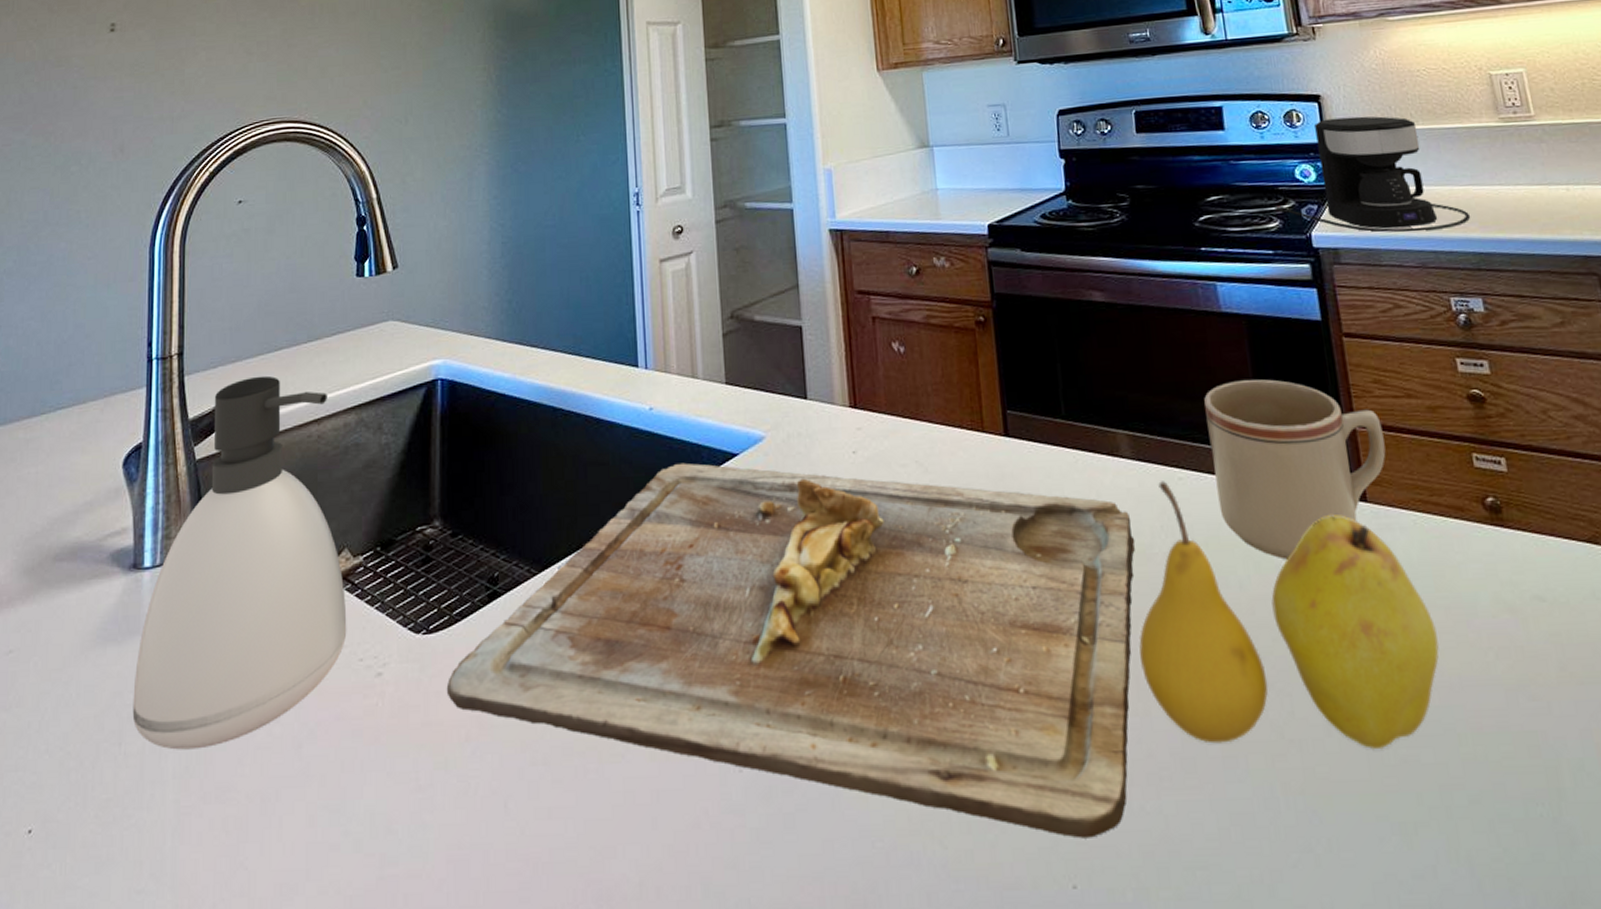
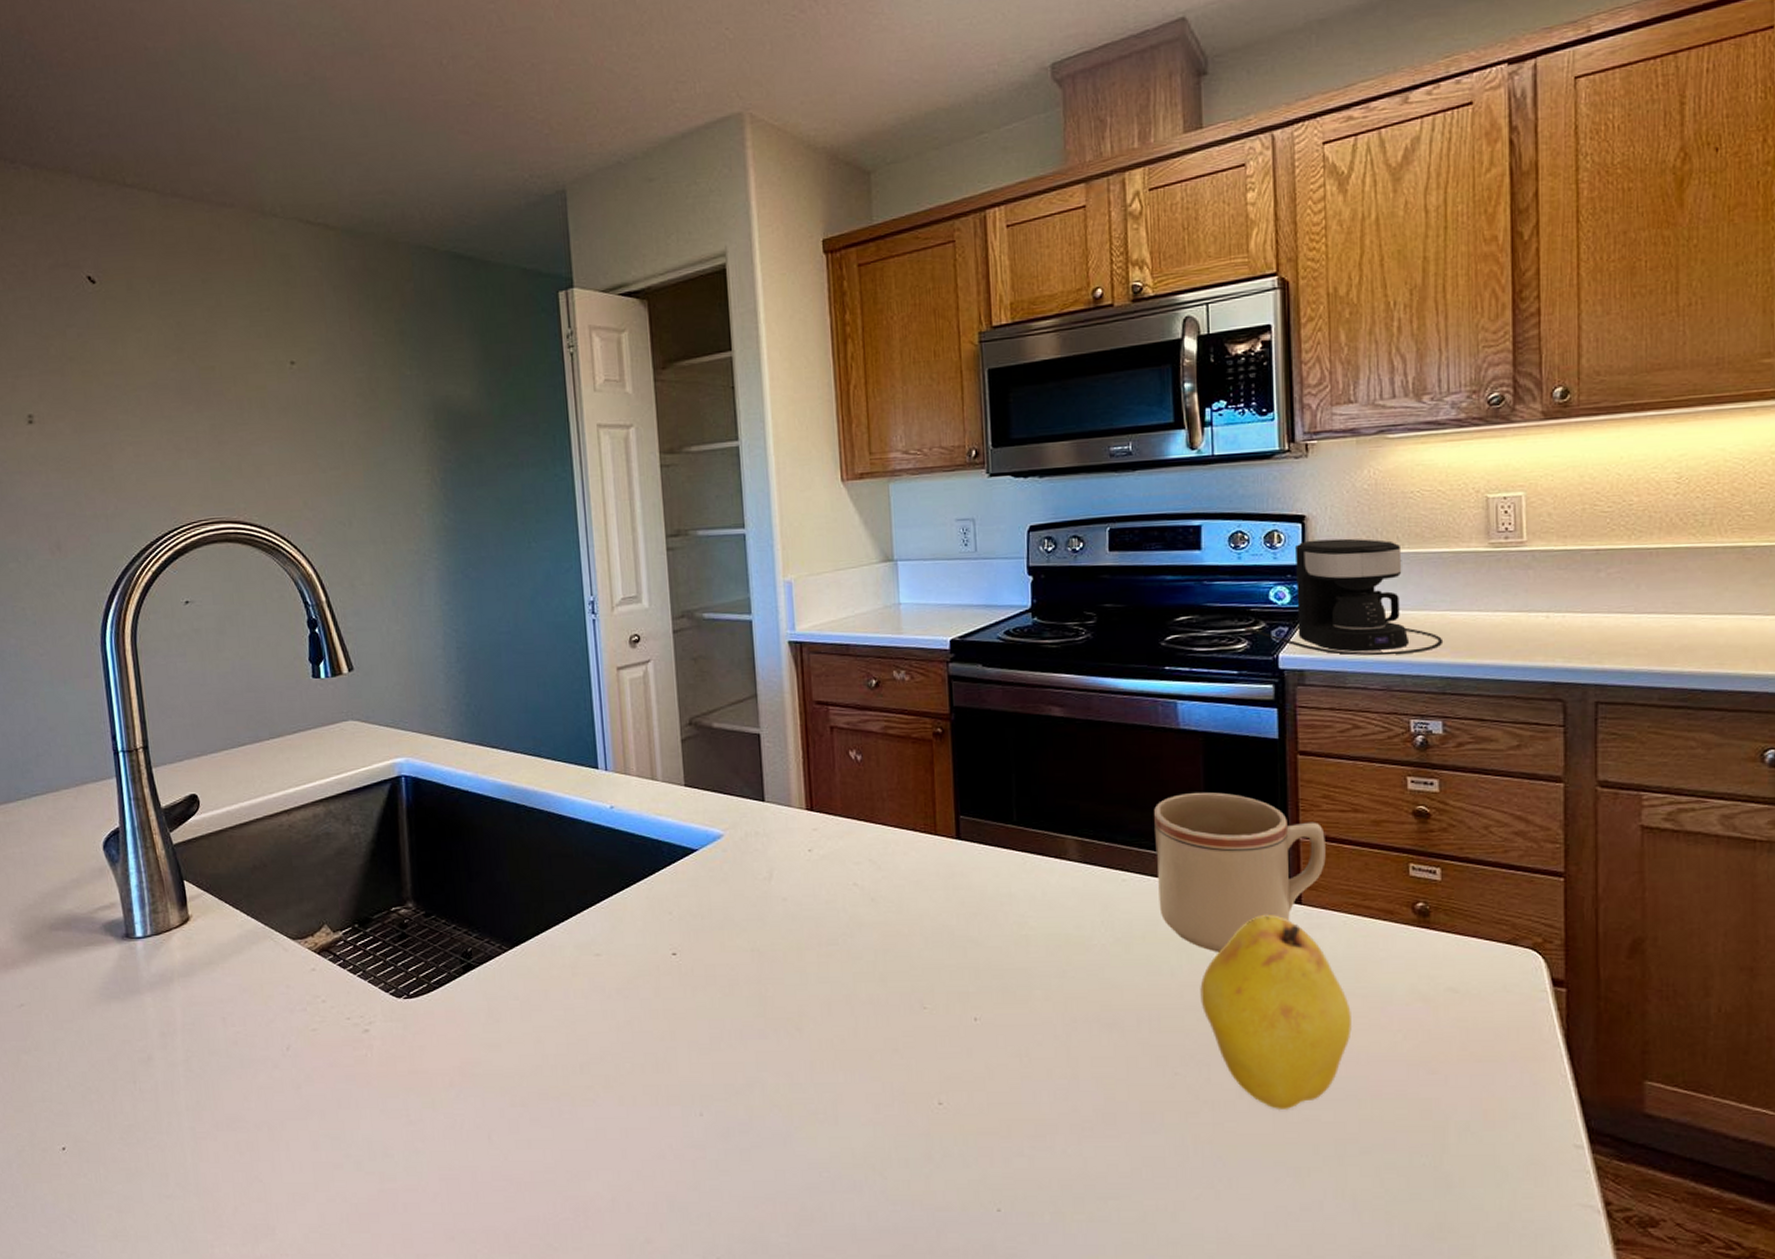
soap dispenser: present [132,375,347,750] -> none [140,769,333,1088]
cutting board: present [446,462,1136,839] -> none [429,856,1076,1174]
fruit: present [1138,481,1269,744] -> none [1072,882,1189,1102]

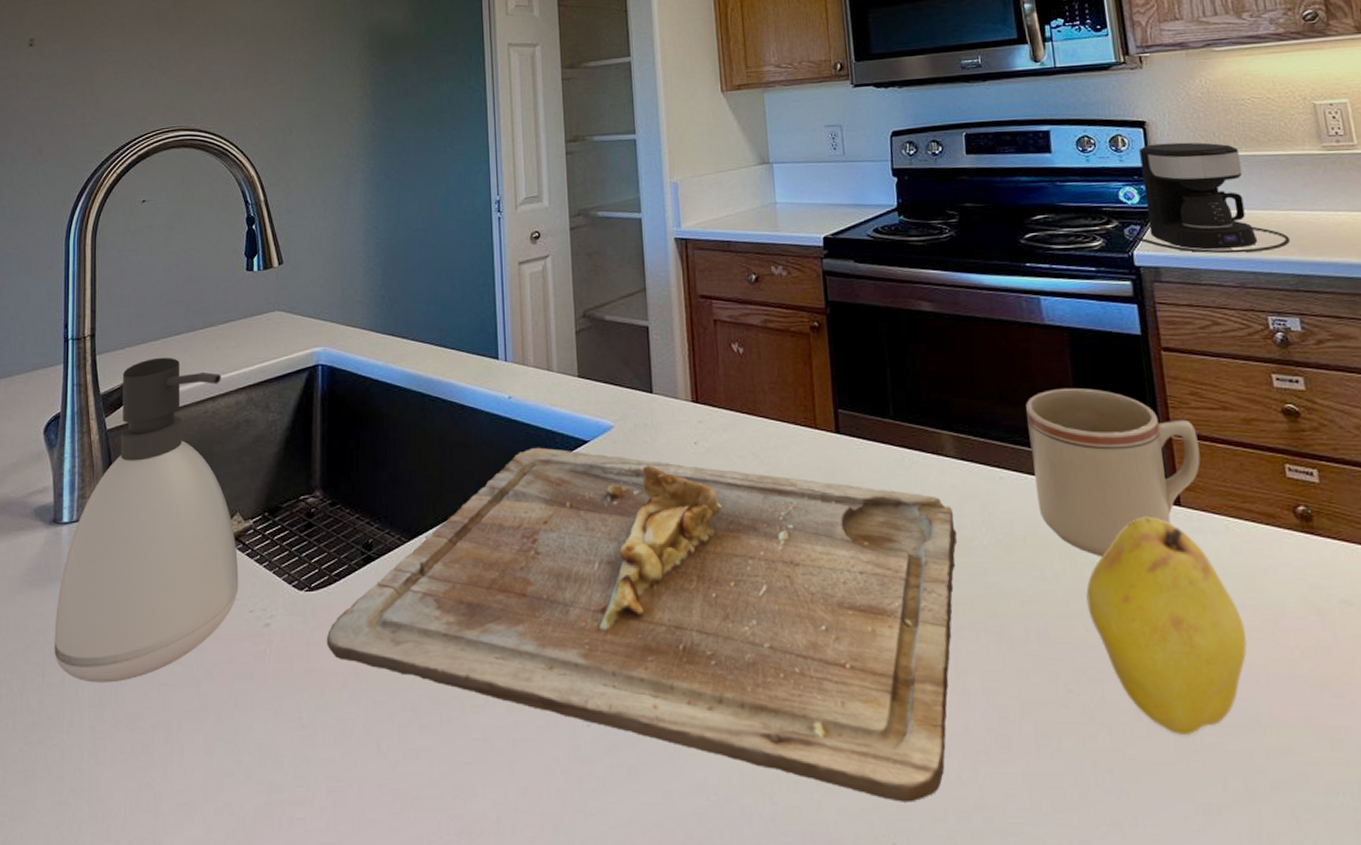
soap dispenser: none [140,769,333,1088] -> present [54,357,239,683]
cutting board: none [429,856,1076,1174] -> present [326,447,958,802]

